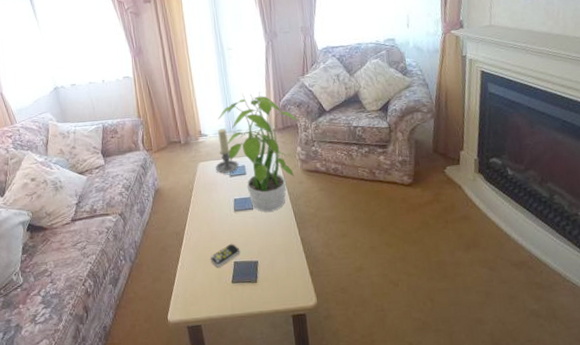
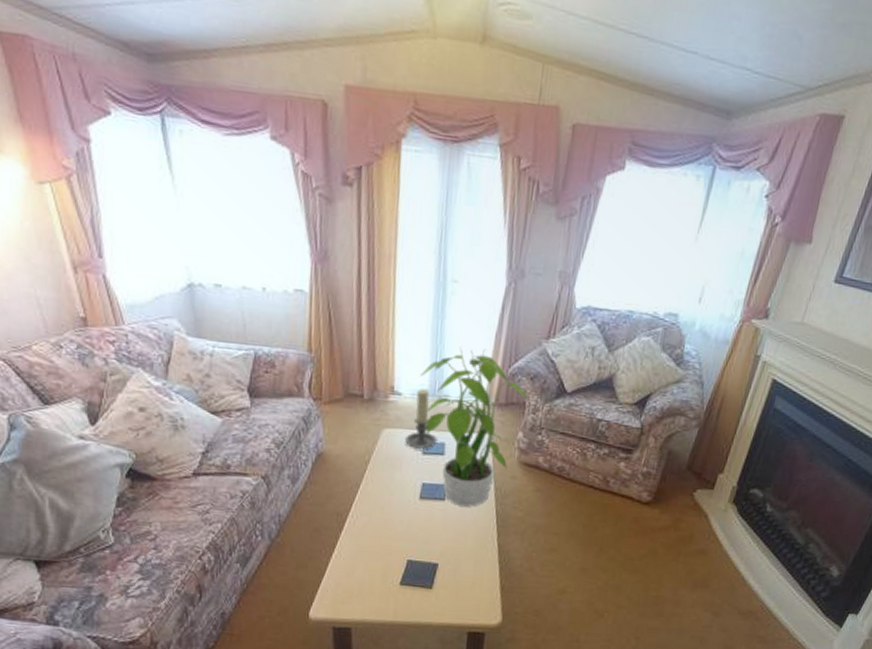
remote control: present [210,243,240,266] -> none [377,537,418,562]

